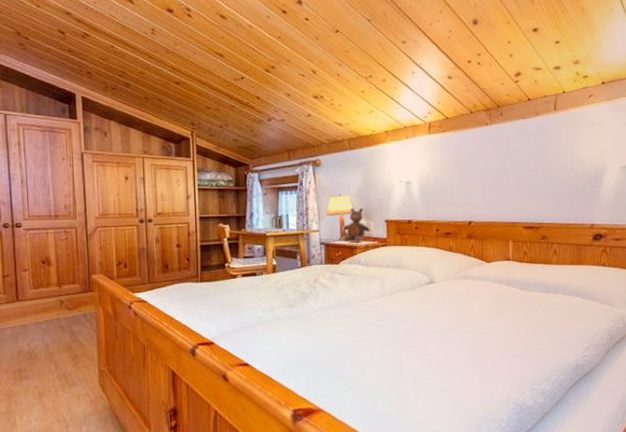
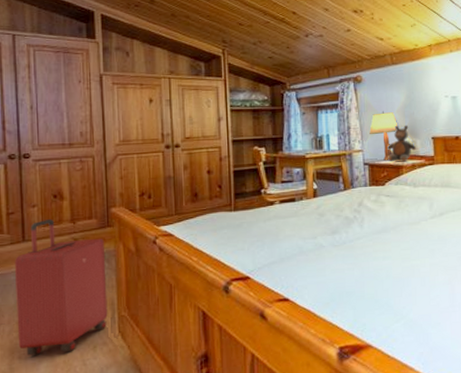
suitcase: none [10,282,90,400] -> present [15,218,108,356]

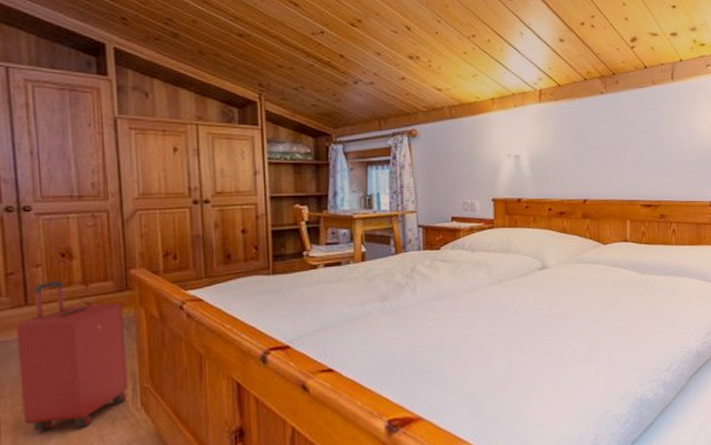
table lamp: present [369,110,401,161] -> none [424,168,459,224]
teddy bear: present [386,125,417,162] -> none [443,185,476,225]

